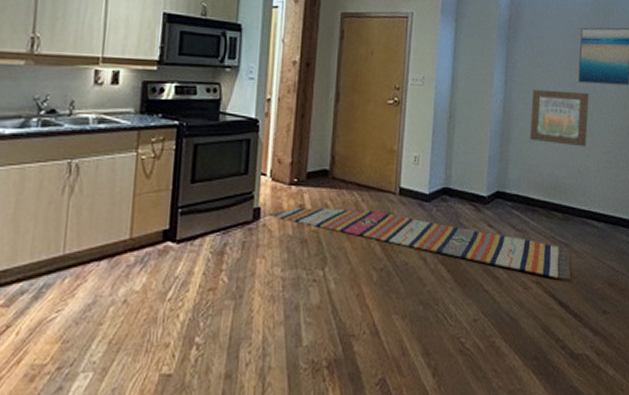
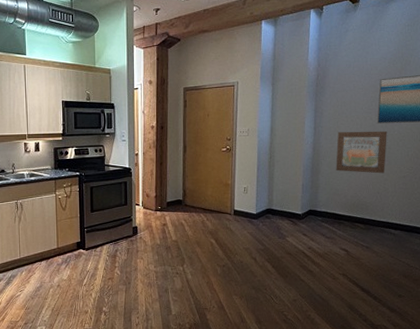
rug: present [269,206,570,279] -> none [144,225,371,272]

